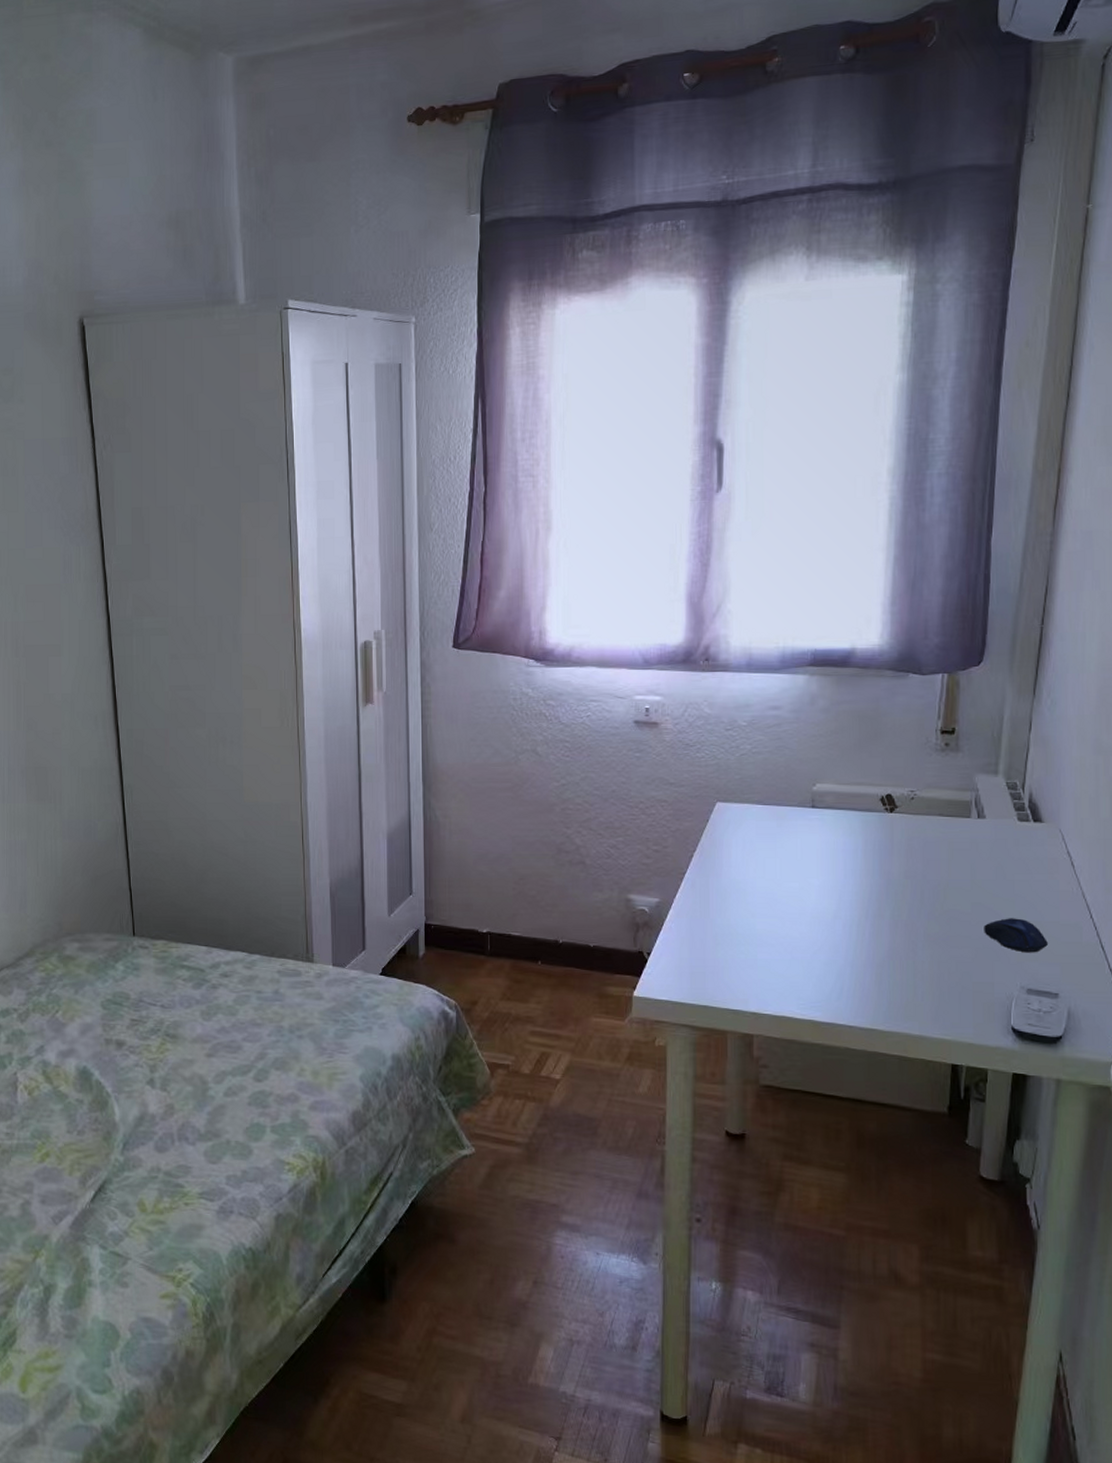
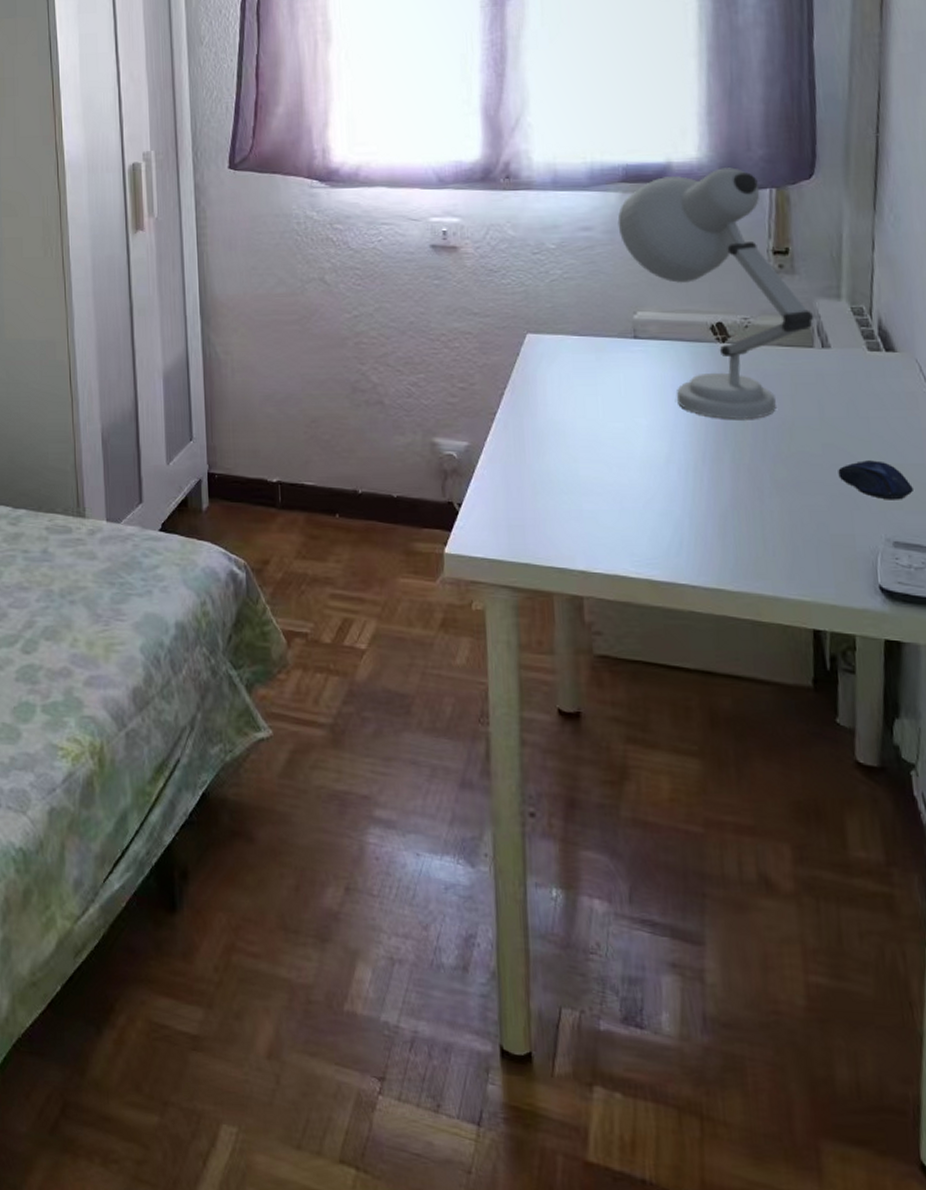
desk lamp: none [804,654,973,882] -> present [617,167,814,420]

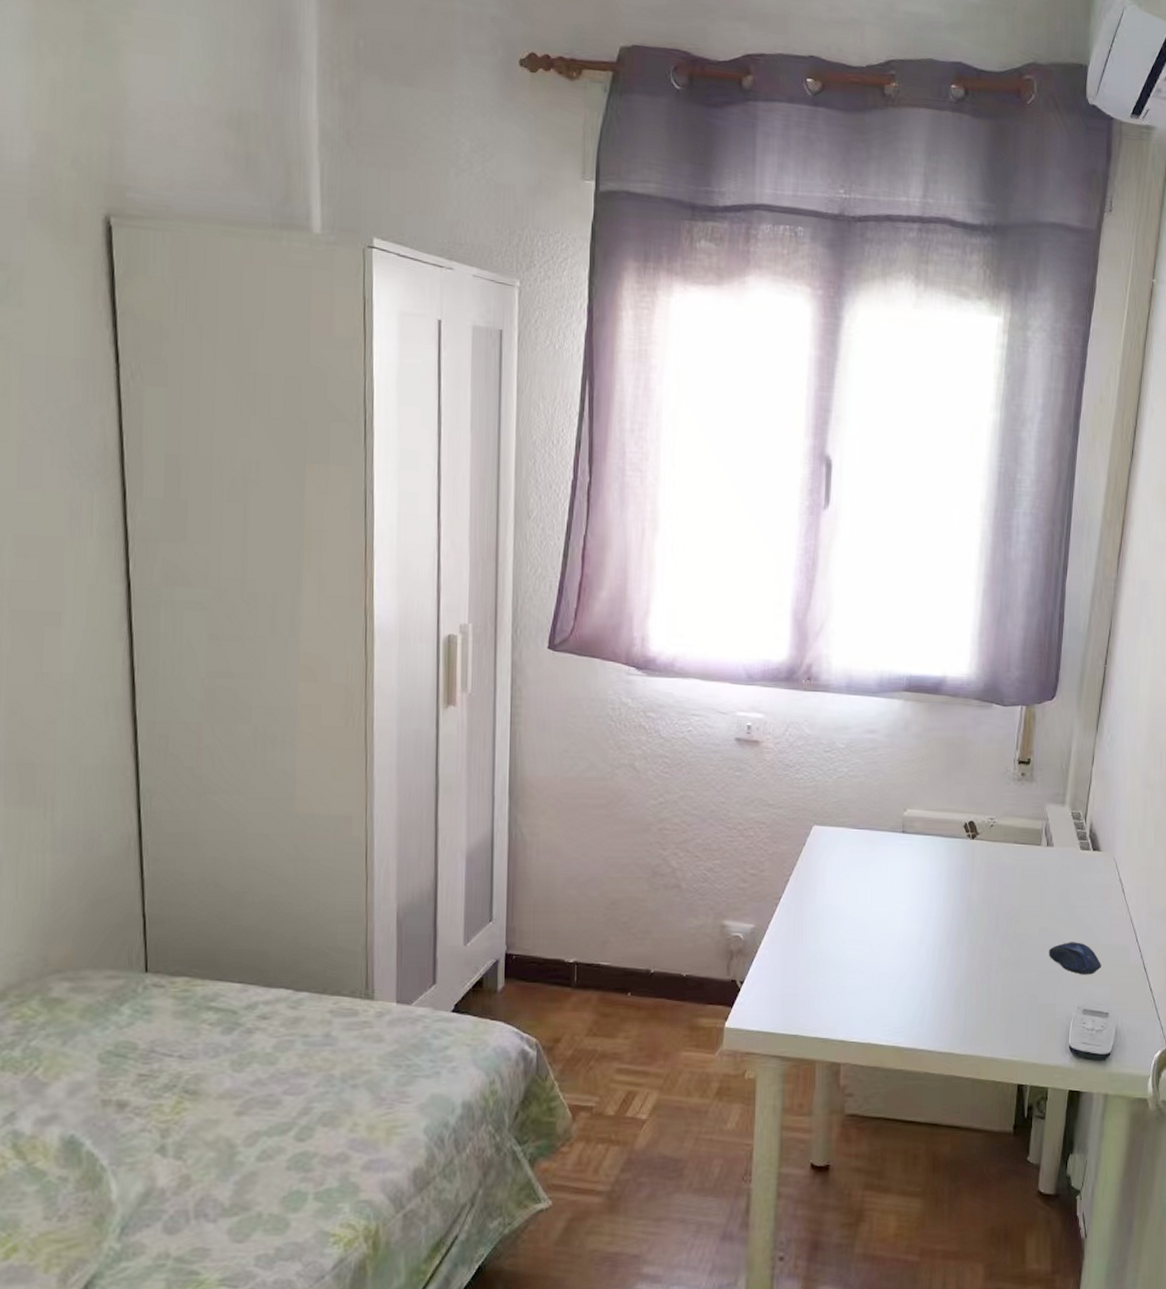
desk lamp: present [617,167,814,420] -> none [898,685,1044,907]

